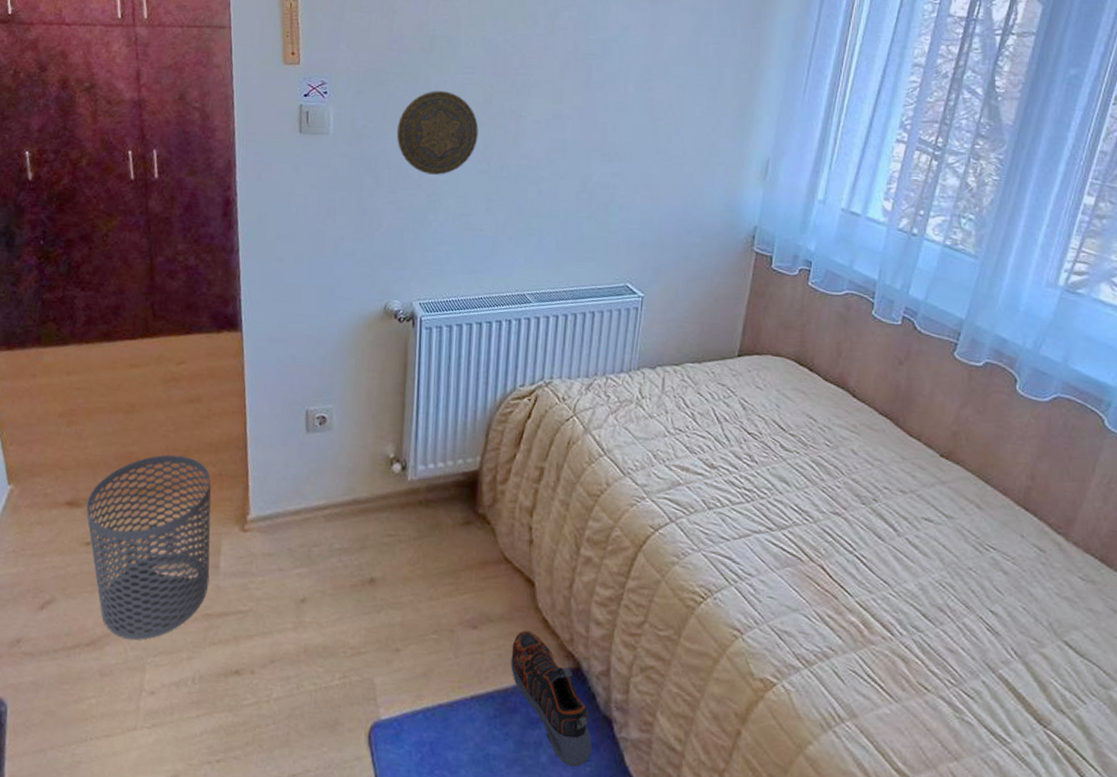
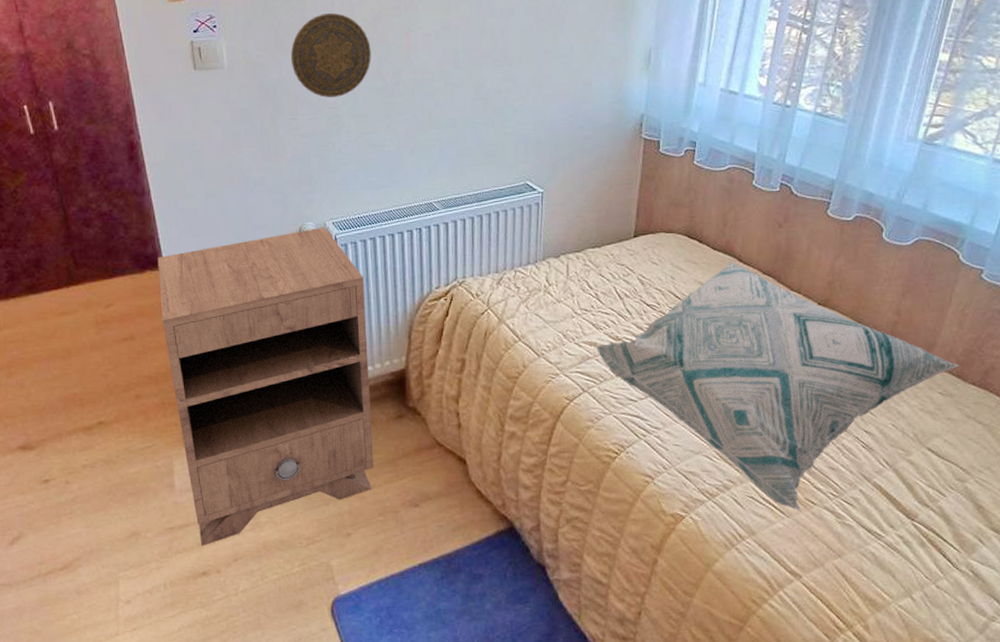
waste bin: present [86,454,211,640] -> none [39,390,167,559]
nightstand: none [232,306,446,640] -> present [157,227,373,546]
shoe: present [511,631,592,767] -> none [451,502,530,610]
decorative pillow: none [686,395,1104,697] -> present [594,261,960,511]

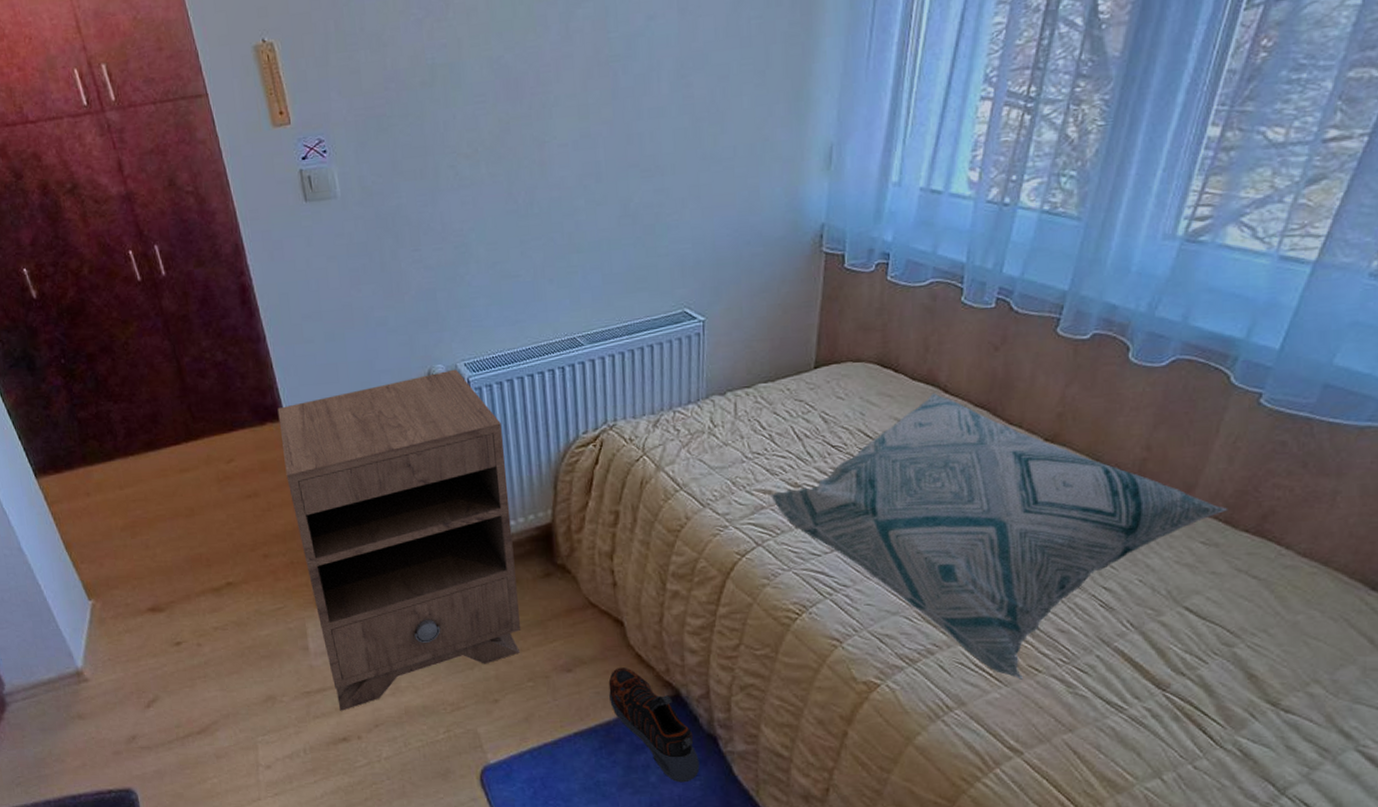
decorative plate: present [290,13,371,98] -> none [409,127,501,225]
shoe: none [451,502,530,610] -> present [608,667,700,783]

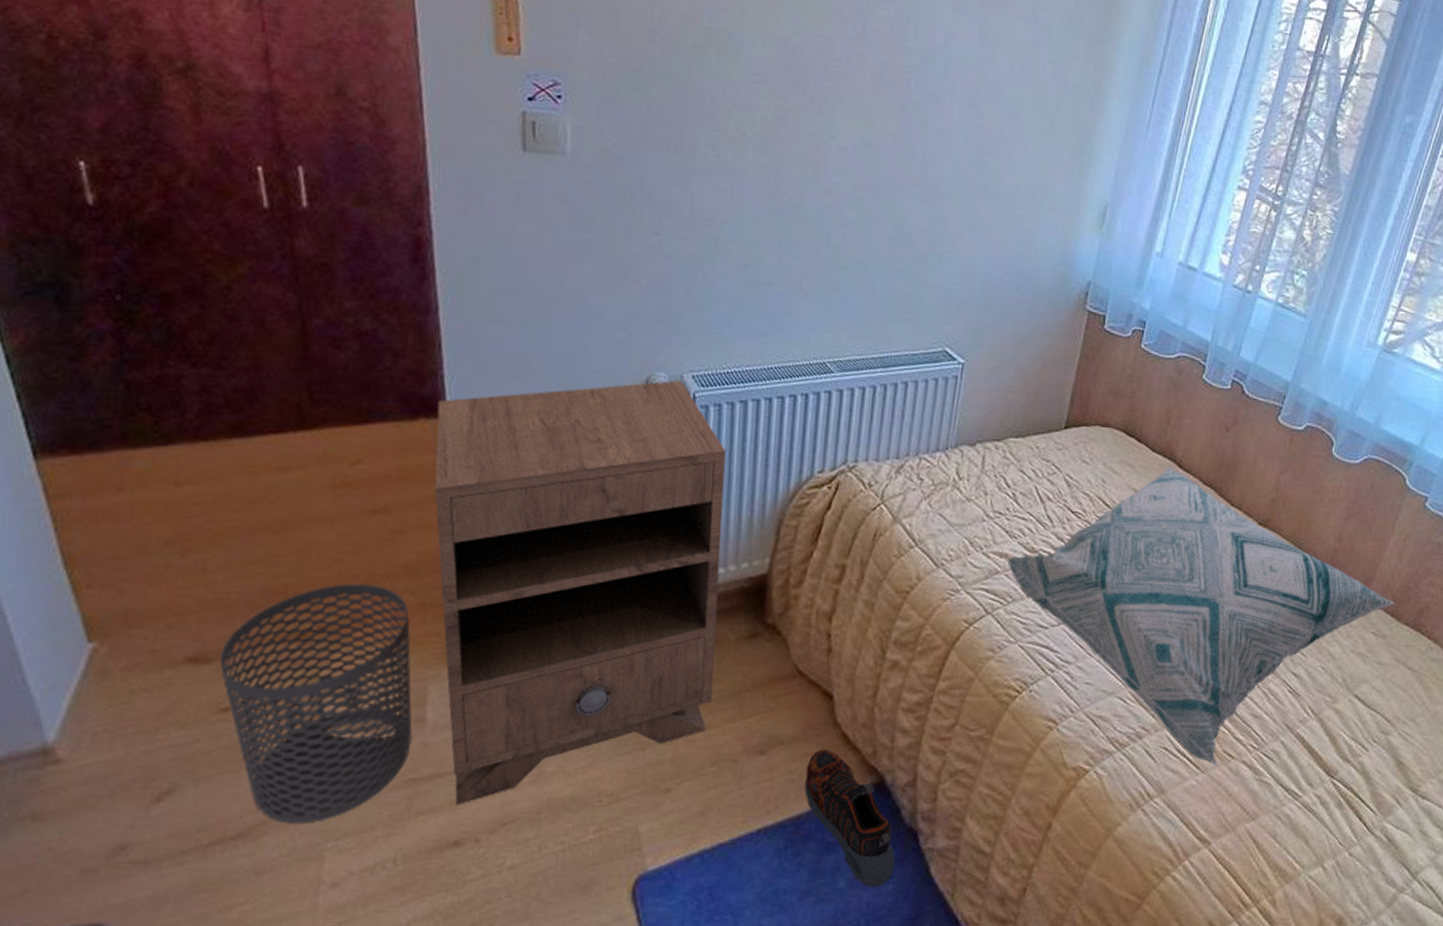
waste bin: none [168,550,302,723] -> present [220,583,412,824]

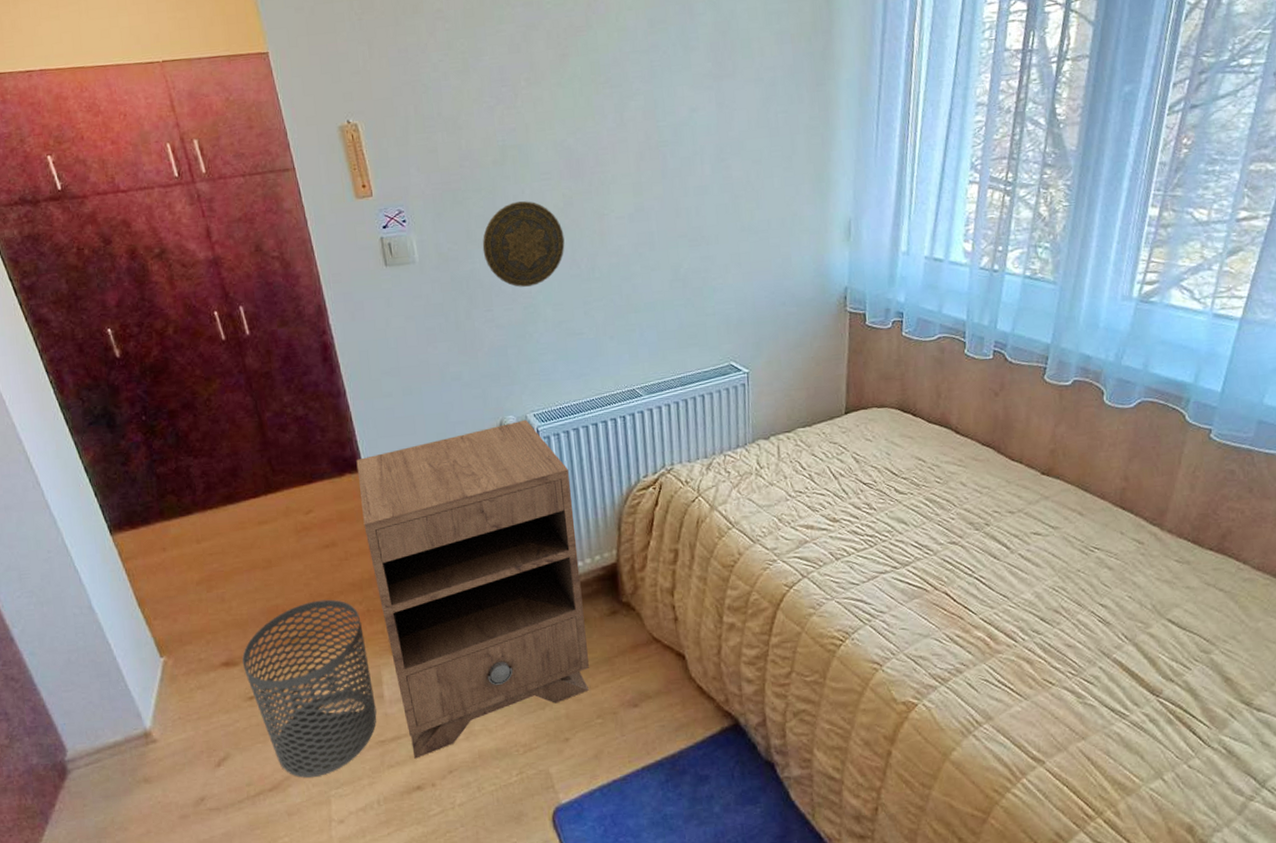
decorative plate: none [659,102,769,213] -> present [482,201,565,287]
shoe: present [805,749,895,888] -> none [672,699,760,811]
decorative pillow: present [1005,466,1395,766] -> none [811,434,1195,693]

